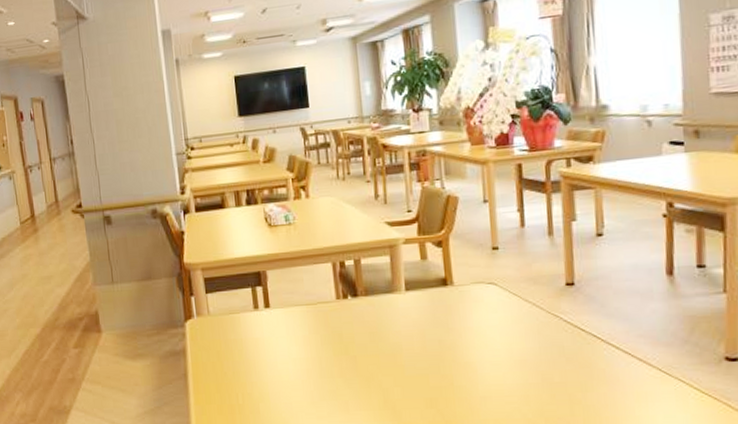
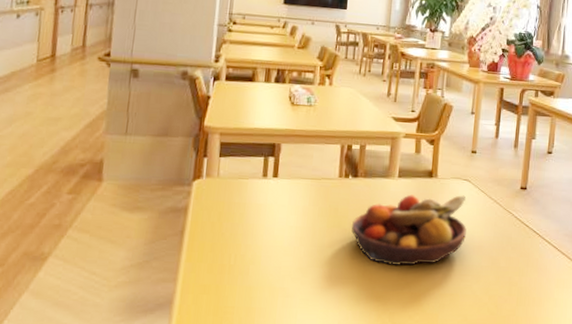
fruit bowl: none [360,302,503,391] -> present [351,194,467,266]

